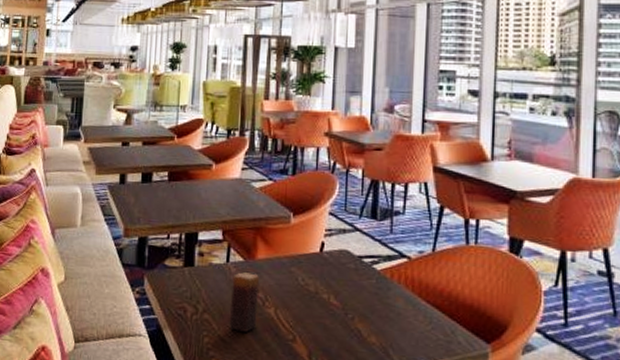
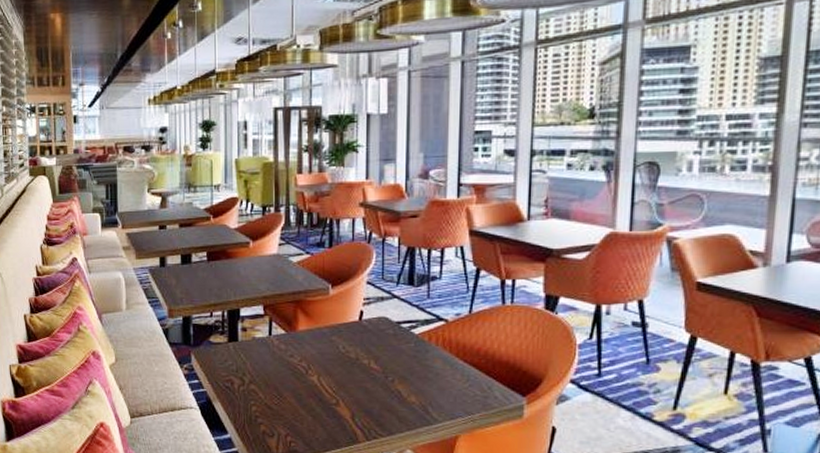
candle: present [229,272,259,333] -> none [274,344,302,400]

